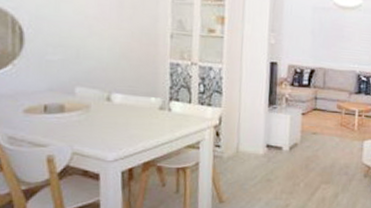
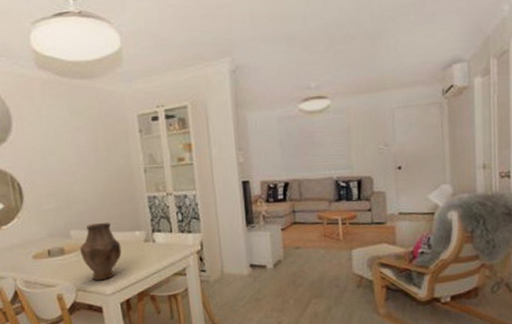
vase: none [83,83,133,146] -> present [80,222,122,281]

